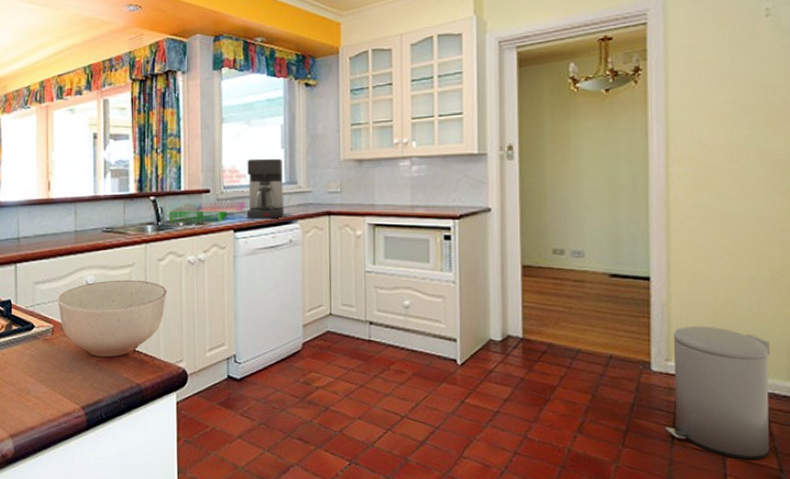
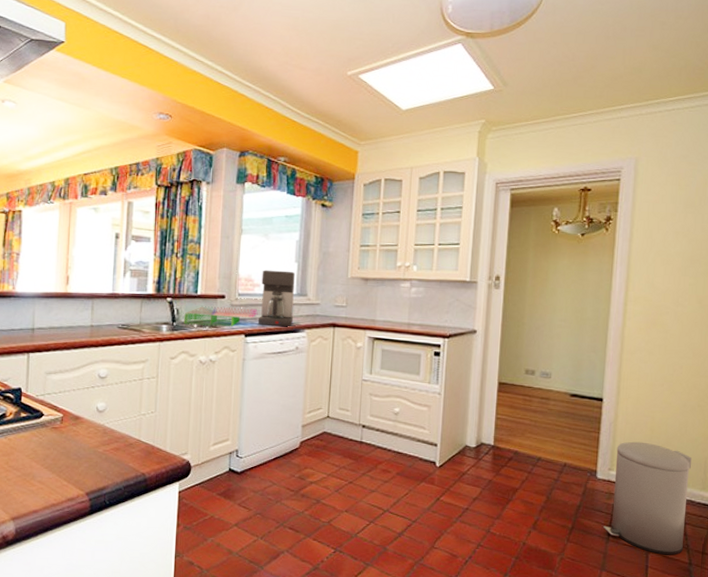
bowl: present [57,280,168,358] -> none [69,374,178,448]

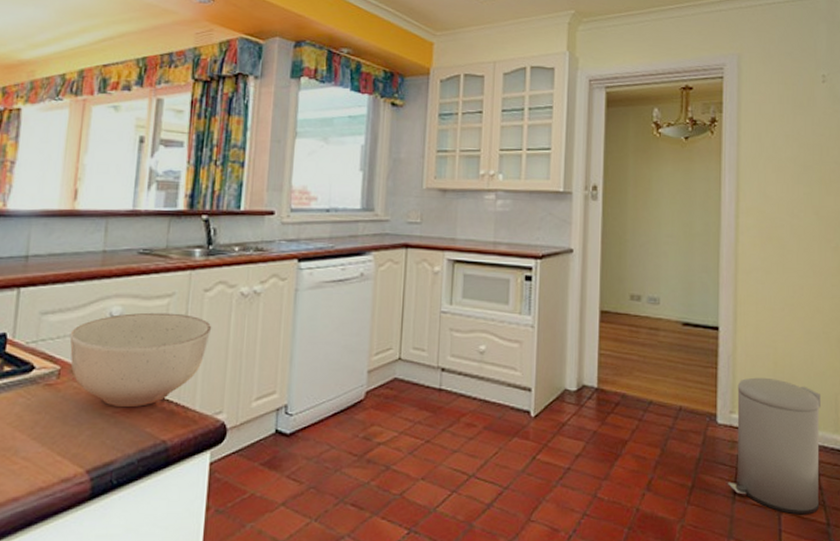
bowl: none [69,374,178,448] -> present [70,312,212,408]
dish rack: present [184,306,258,327] -> none [222,225,315,250]
coffee maker: present [257,270,295,327] -> none [314,180,360,249]

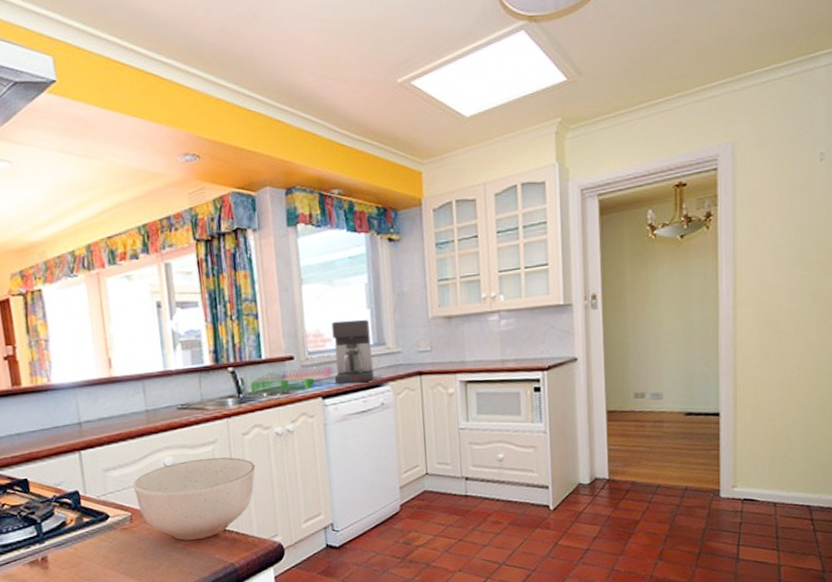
dish rack: none [222,225,315,250] -> present [250,366,334,395]
coffee maker: none [314,180,360,249] -> present [331,319,374,385]
pedal bin: present [727,377,820,515] -> none [731,453,817,566]

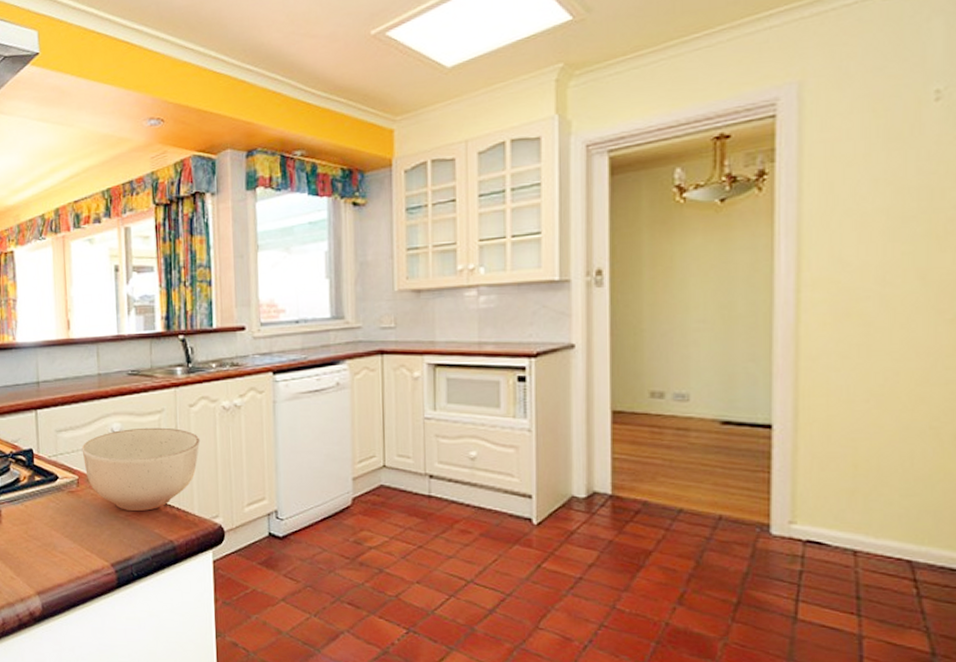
dish rack: present [250,366,334,395] -> none [200,339,286,365]
coffee maker: present [331,319,374,385] -> none [286,290,329,360]

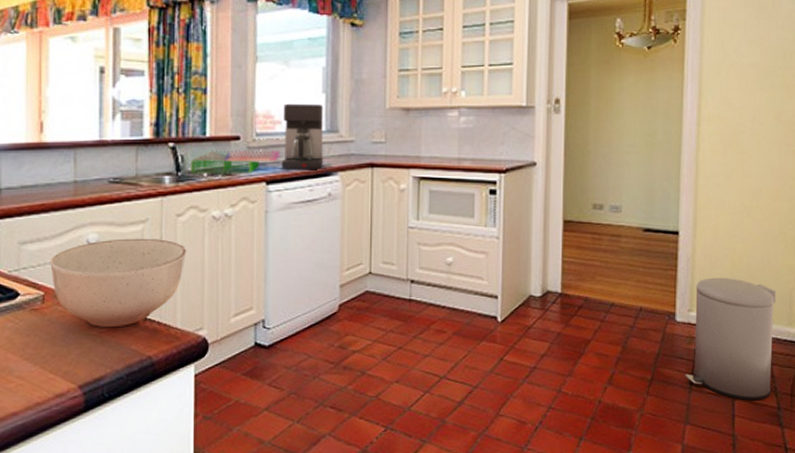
dish rack: none [200,339,286,365] -> present [191,150,281,174]
coffee maker: none [286,290,329,360] -> present [281,103,323,170]
pedal bin: none [785,482,924,642] -> present [684,277,776,401]

